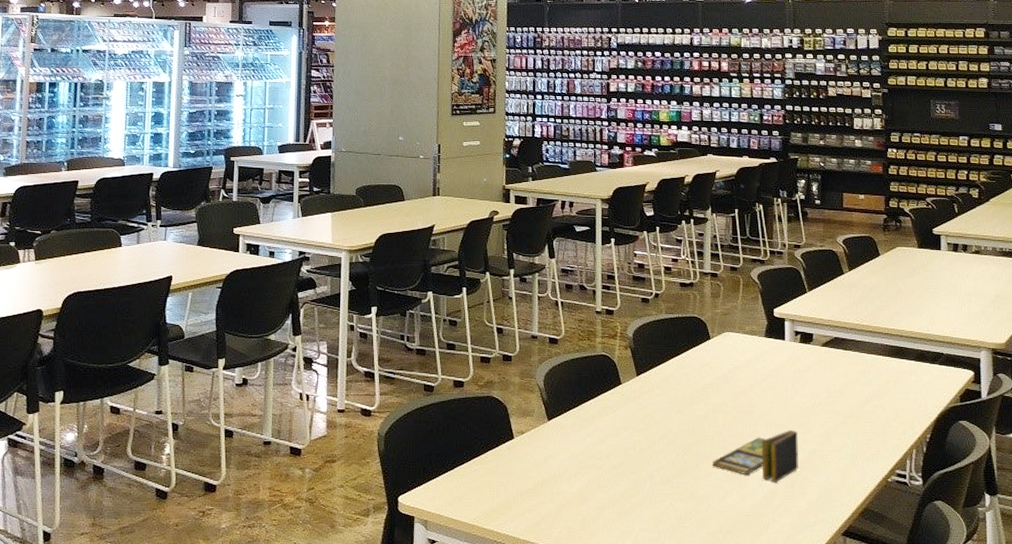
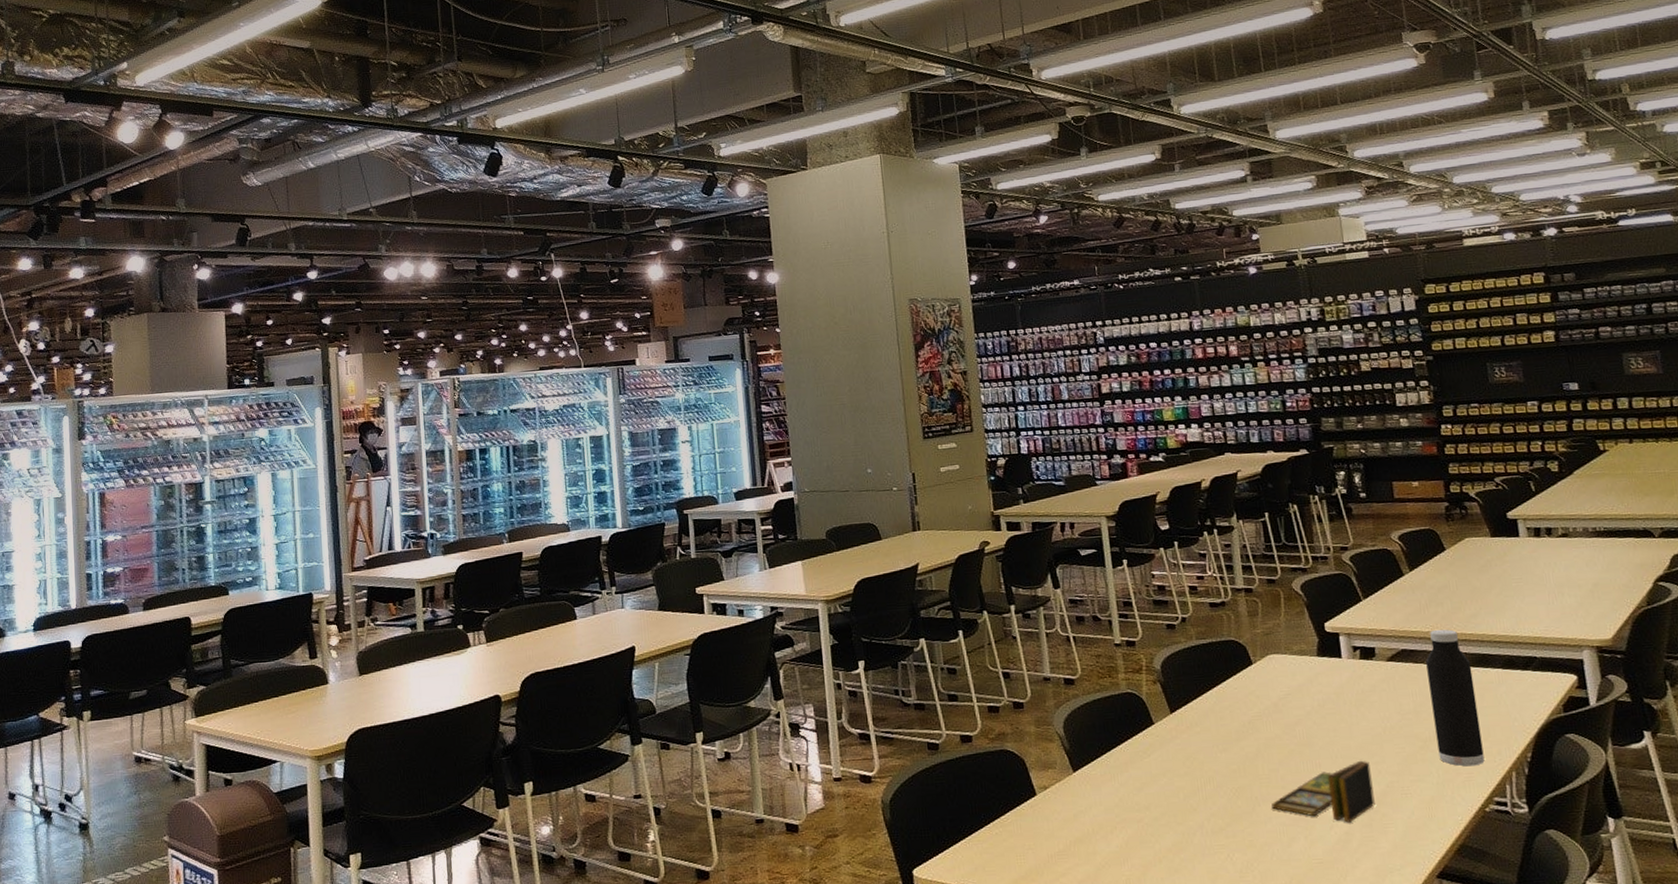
water bottle: none [853,322,892,442] -> present [1426,629,1485,766]

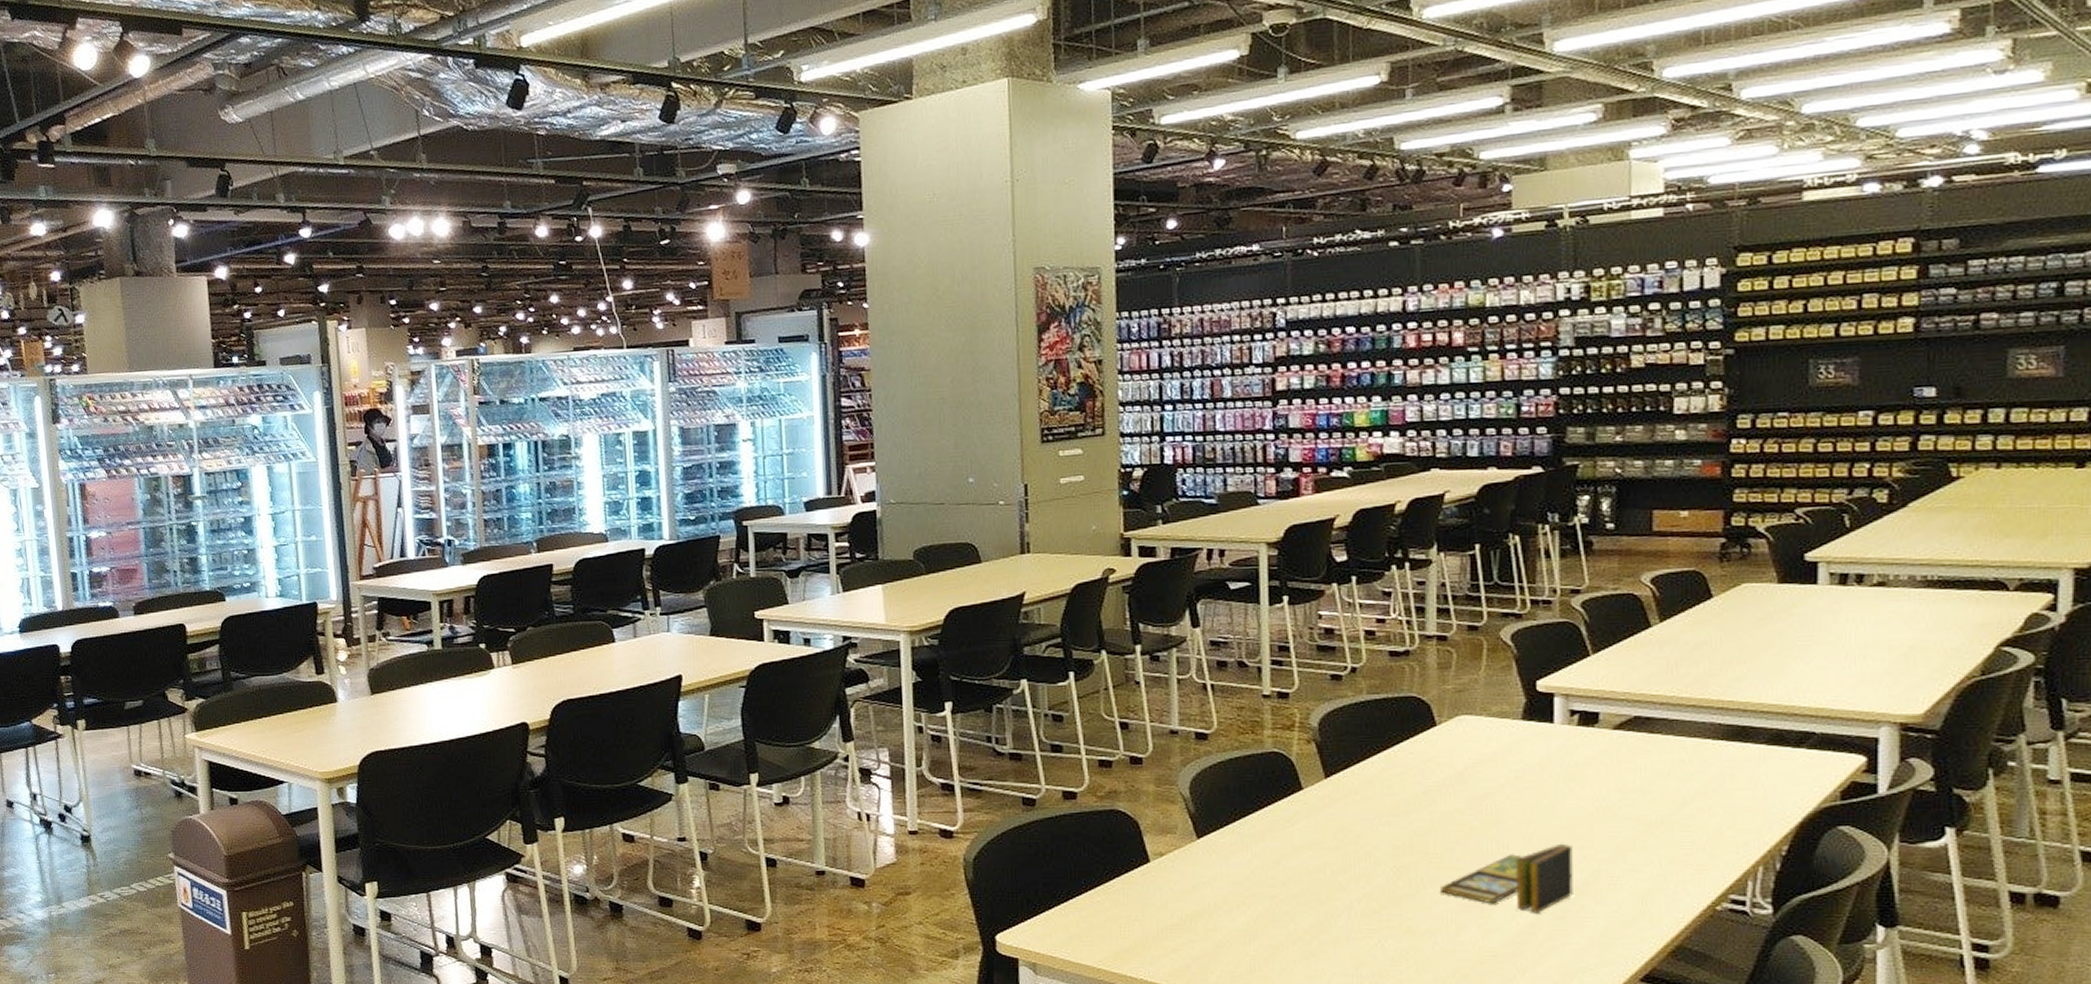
water bottle: present [1426,629,1485,766] -> none [1665,693,1725,857]

